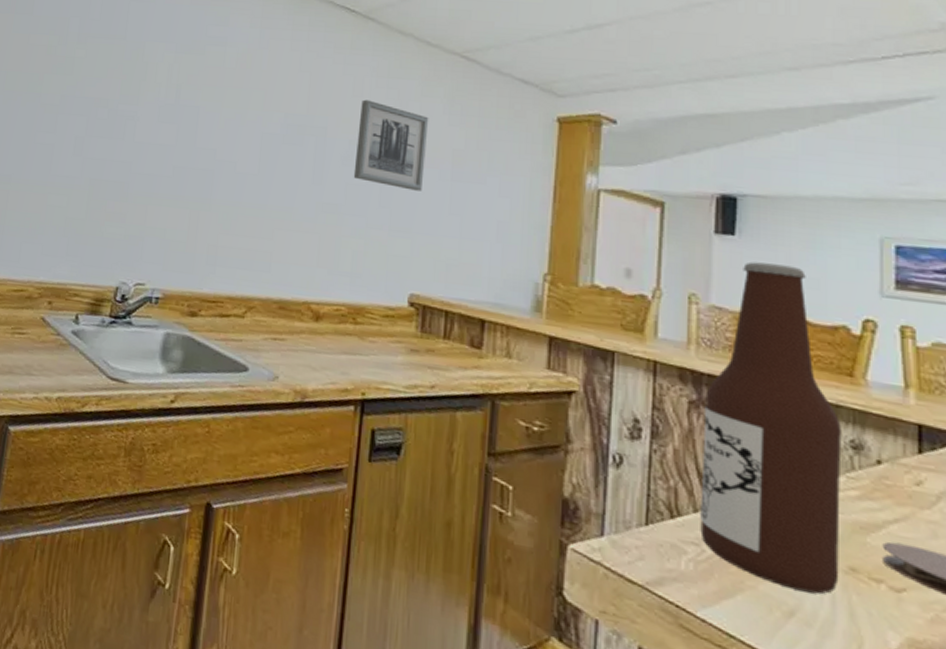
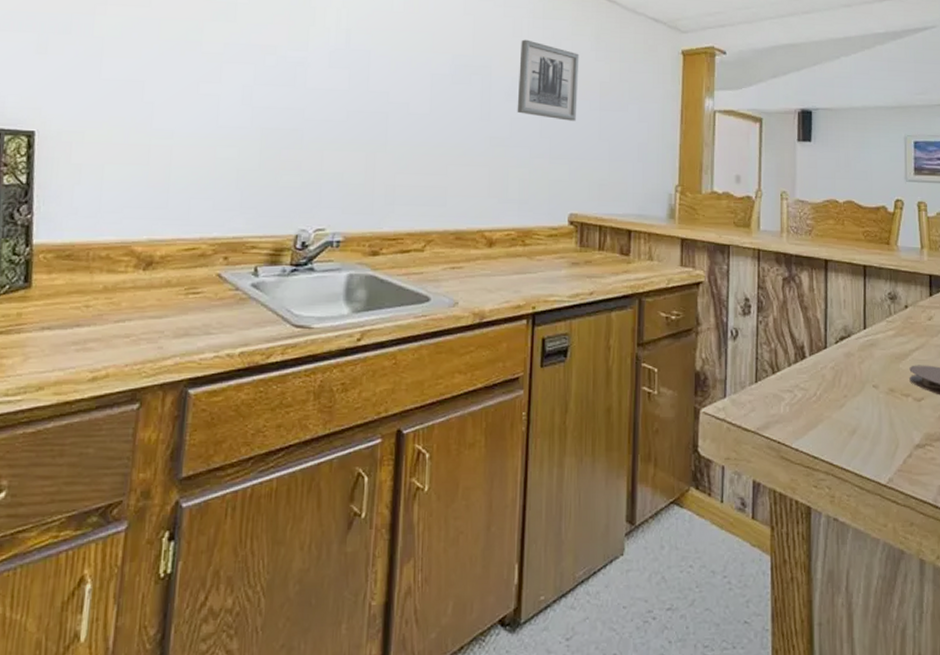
root beer bottle: present [700,261,842,595] -> none [793,162,883,413]

